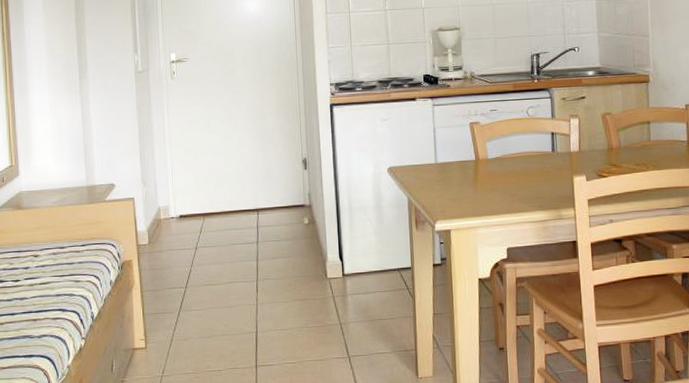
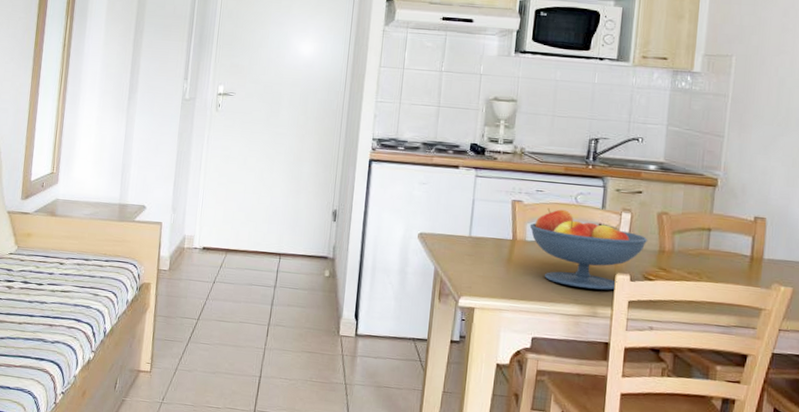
fruit bowl: none [489,124,597,195] -> present [529,208,648,290]

